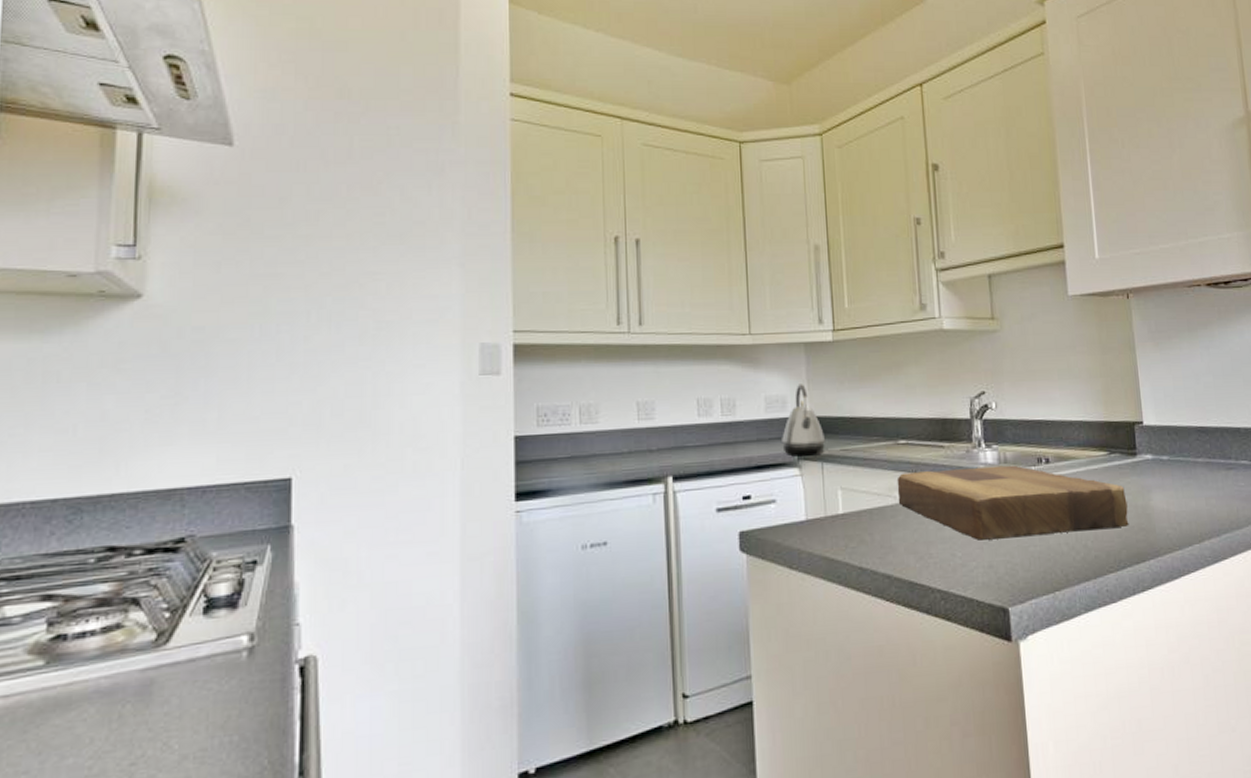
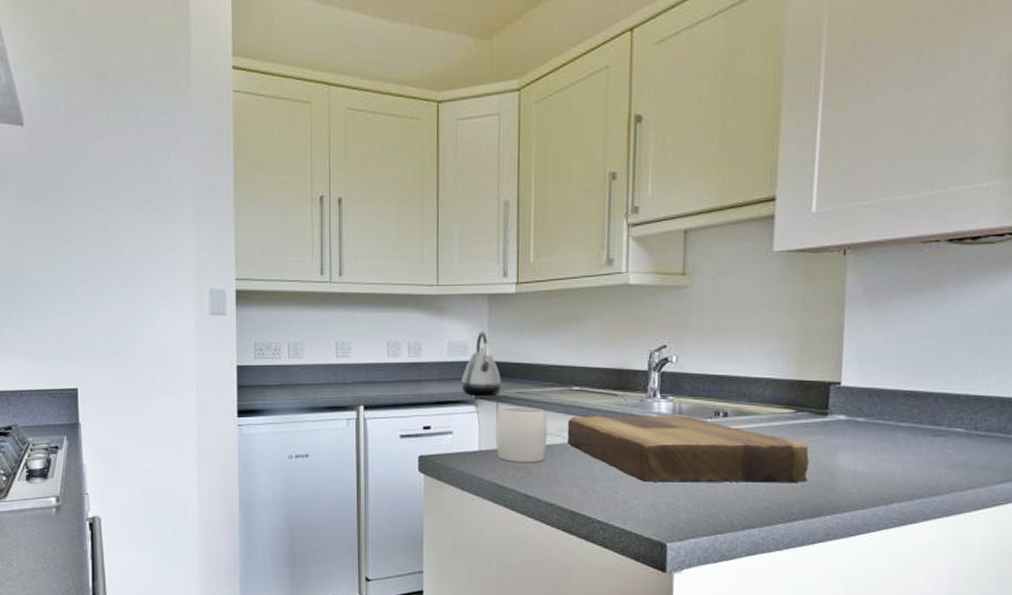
mug: none [821,465,878,531] -> present [495,406,547,463]

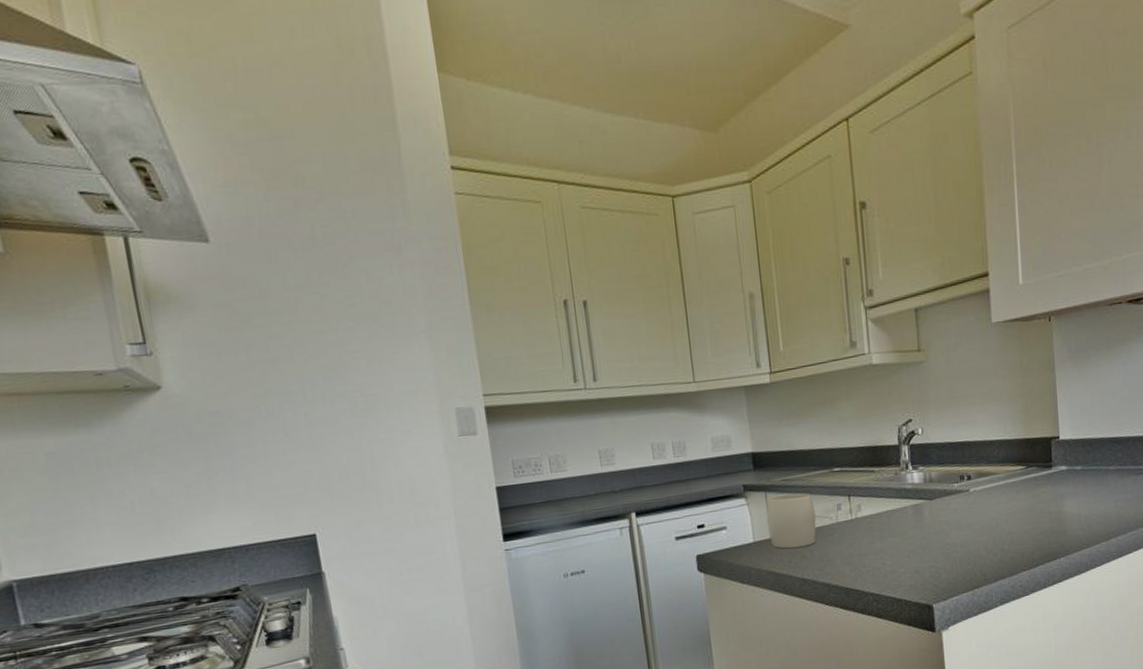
kettle: present [460,332,503,396] -> none [727,424,768,489]
cutting board: present [567,415,809,483] -> none [832,483,1043,550]

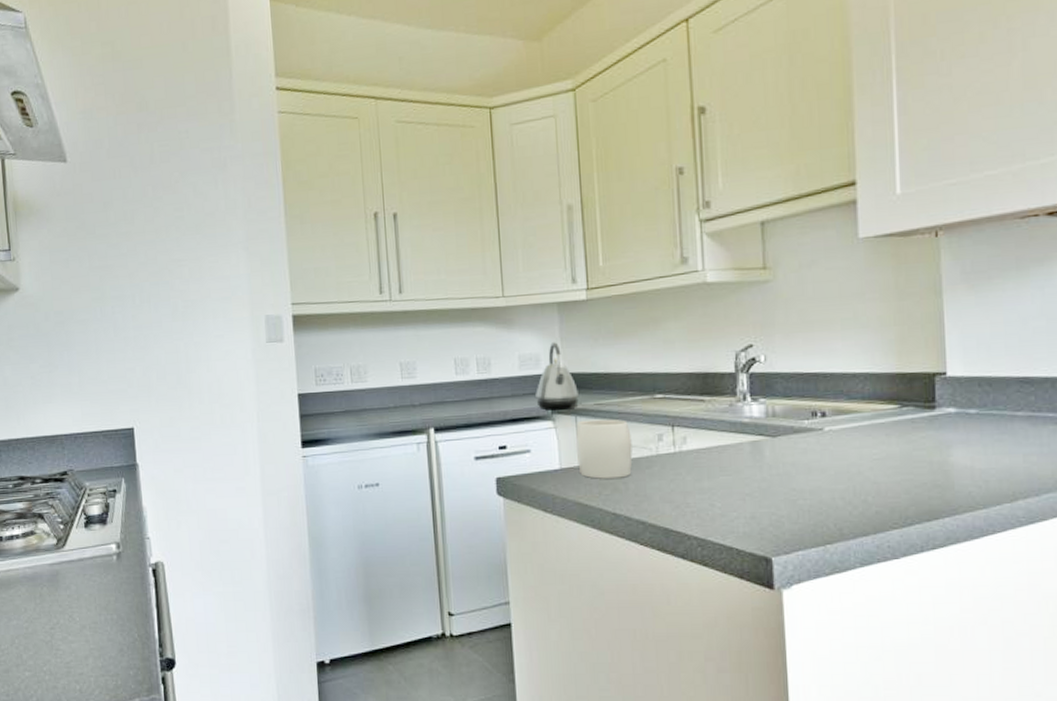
kettle: none [727,424,768,489] -> present [534,342,580,411]

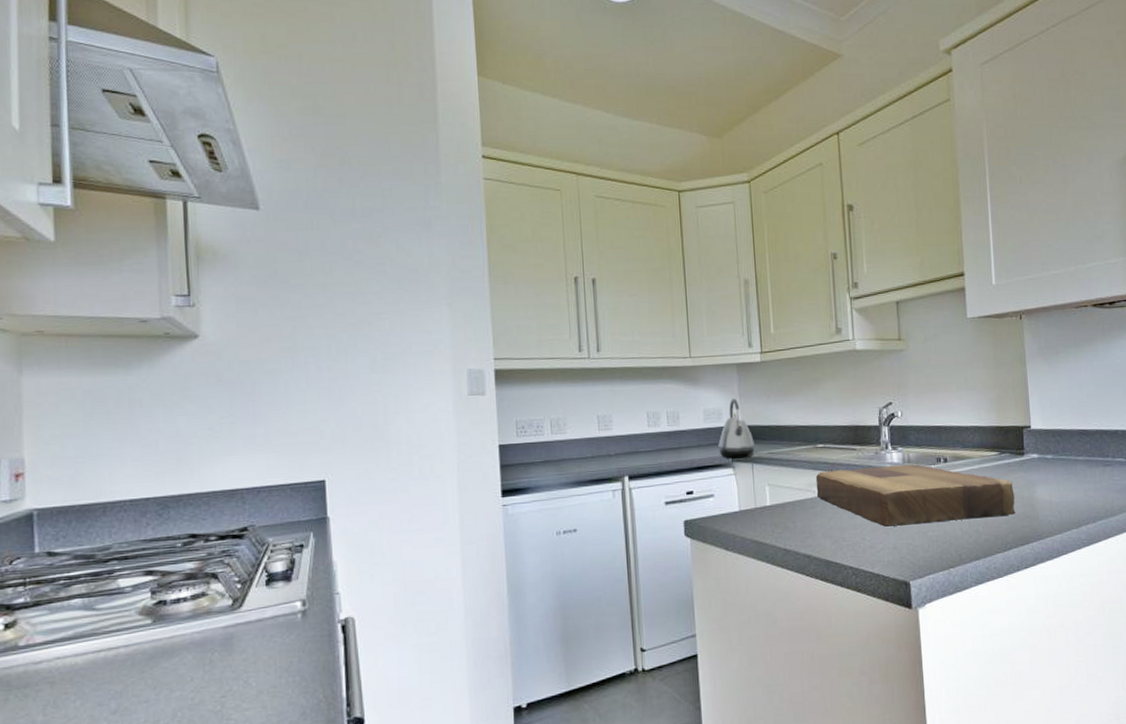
mug: present [575,419,633,479] -> none [752,466,800,519]
cutting board: none [652,418,921,492] -> present [815,464,1016,527]

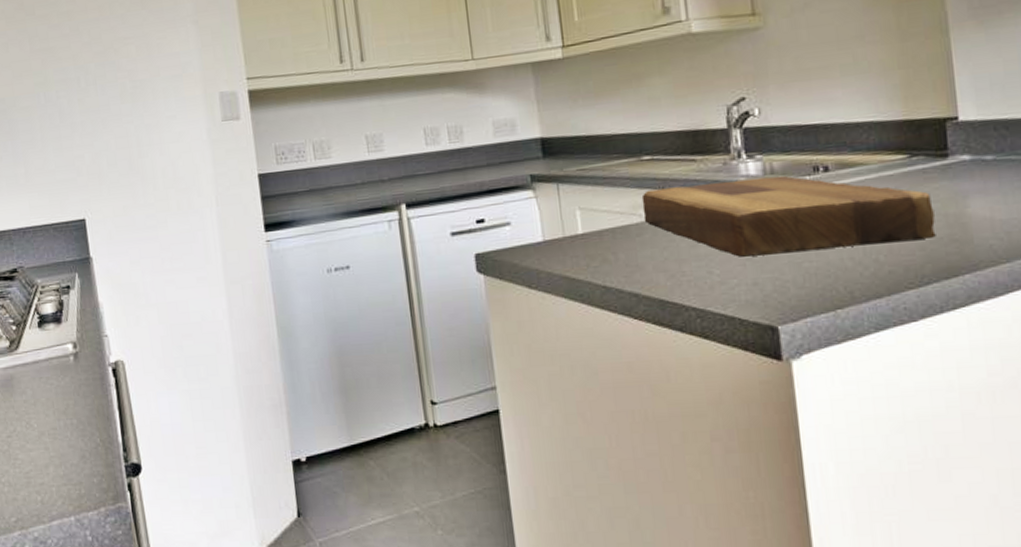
kettle: present [717,398,756,459] -> none [512,105,561,179]

